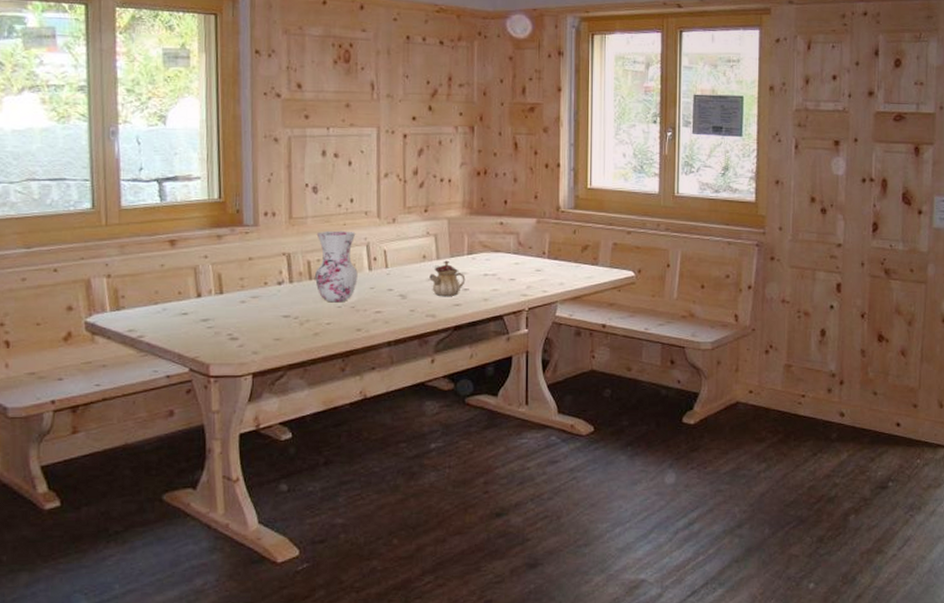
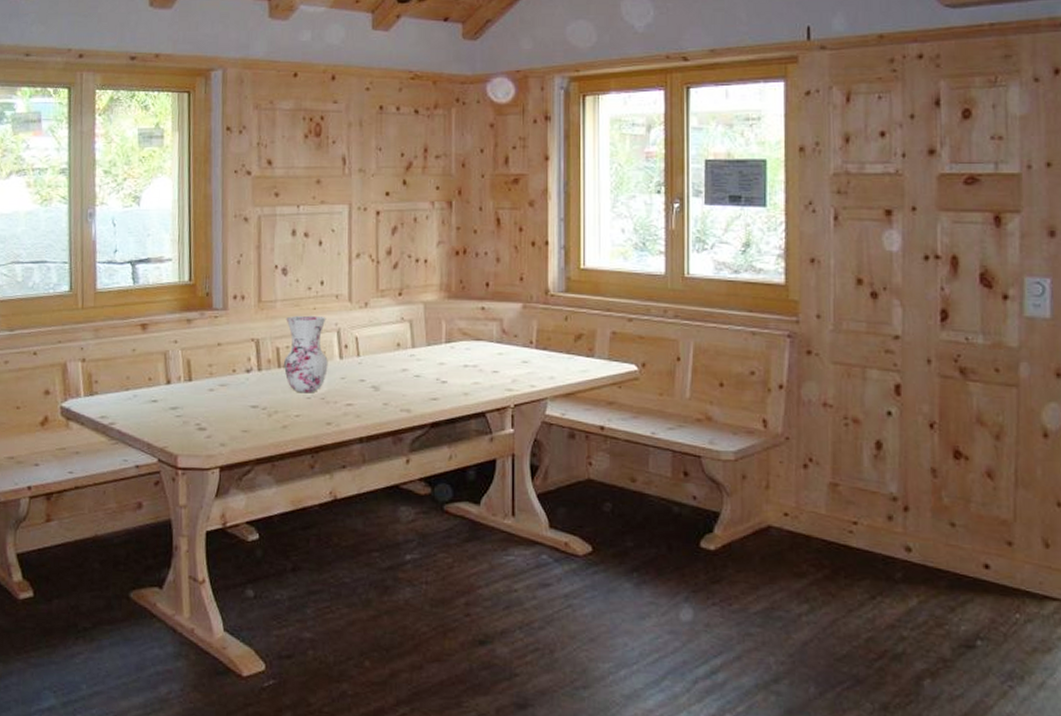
teapot: present [429,260,466,296] -> none [404,349,444,389]

